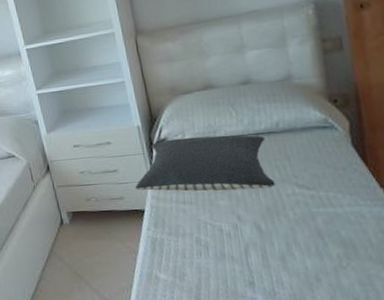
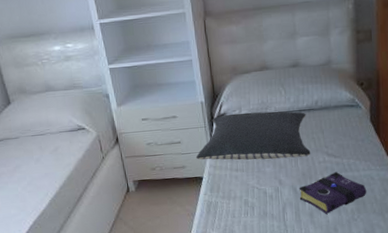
book: none [263,206,357,259] -> present [299,171,367,214]

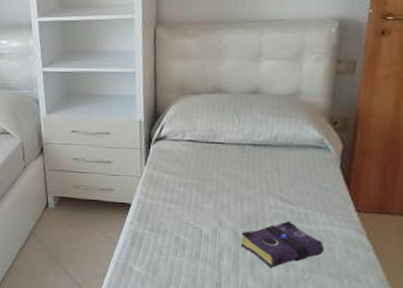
pillow: present [195,111,311,161] -> none [126,138,261,198]

